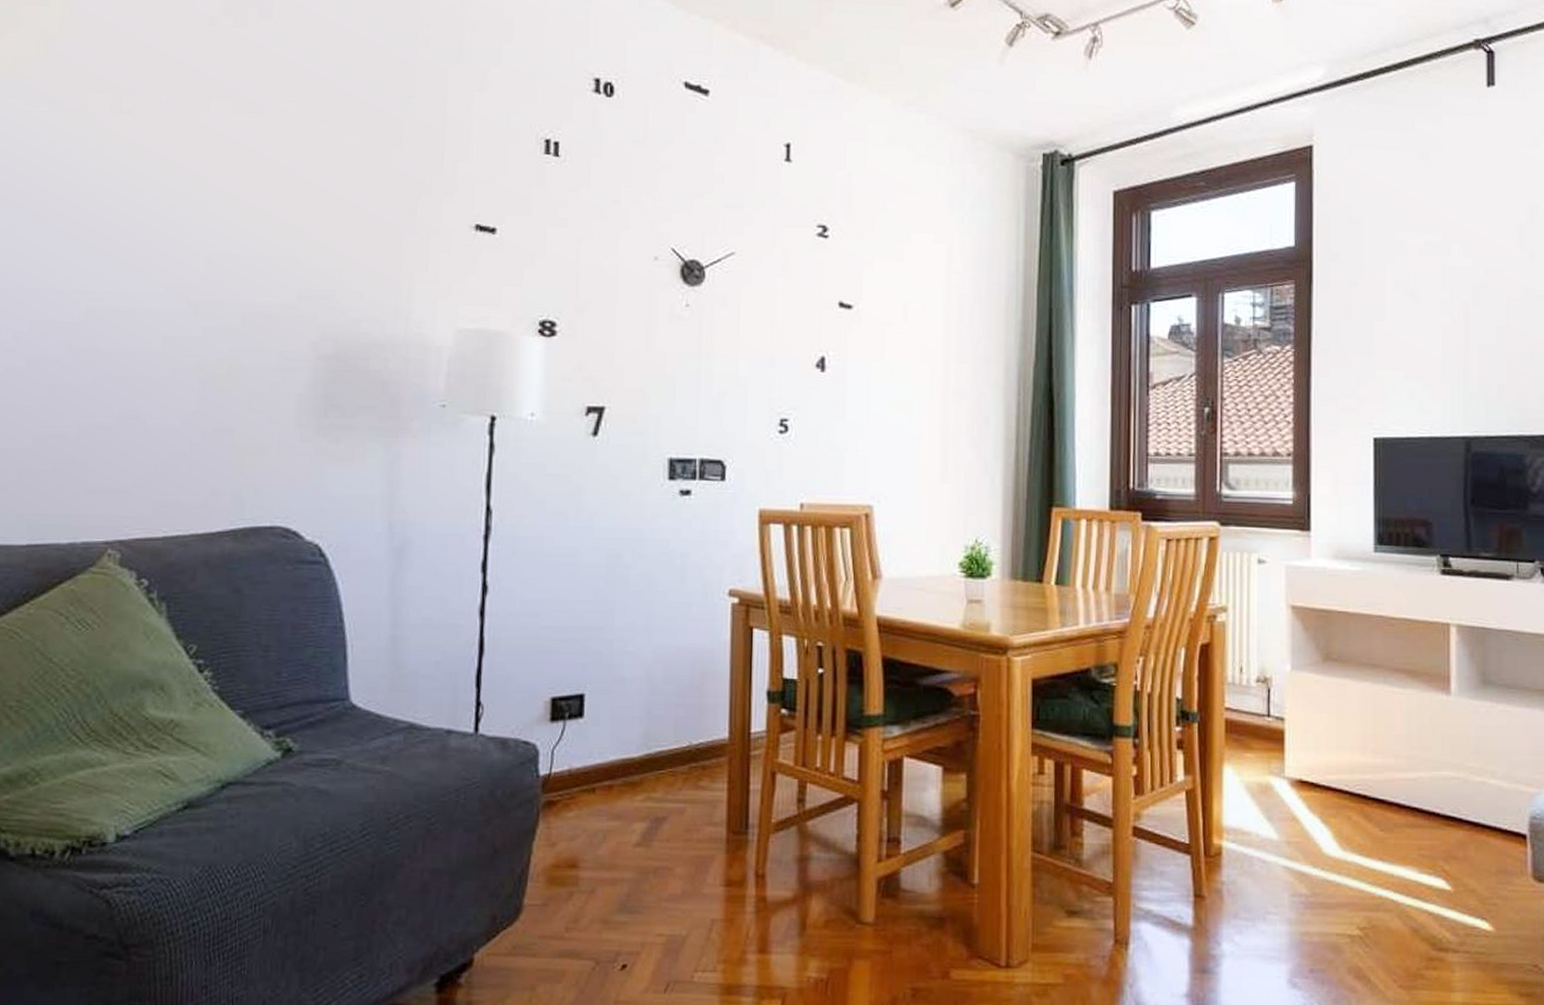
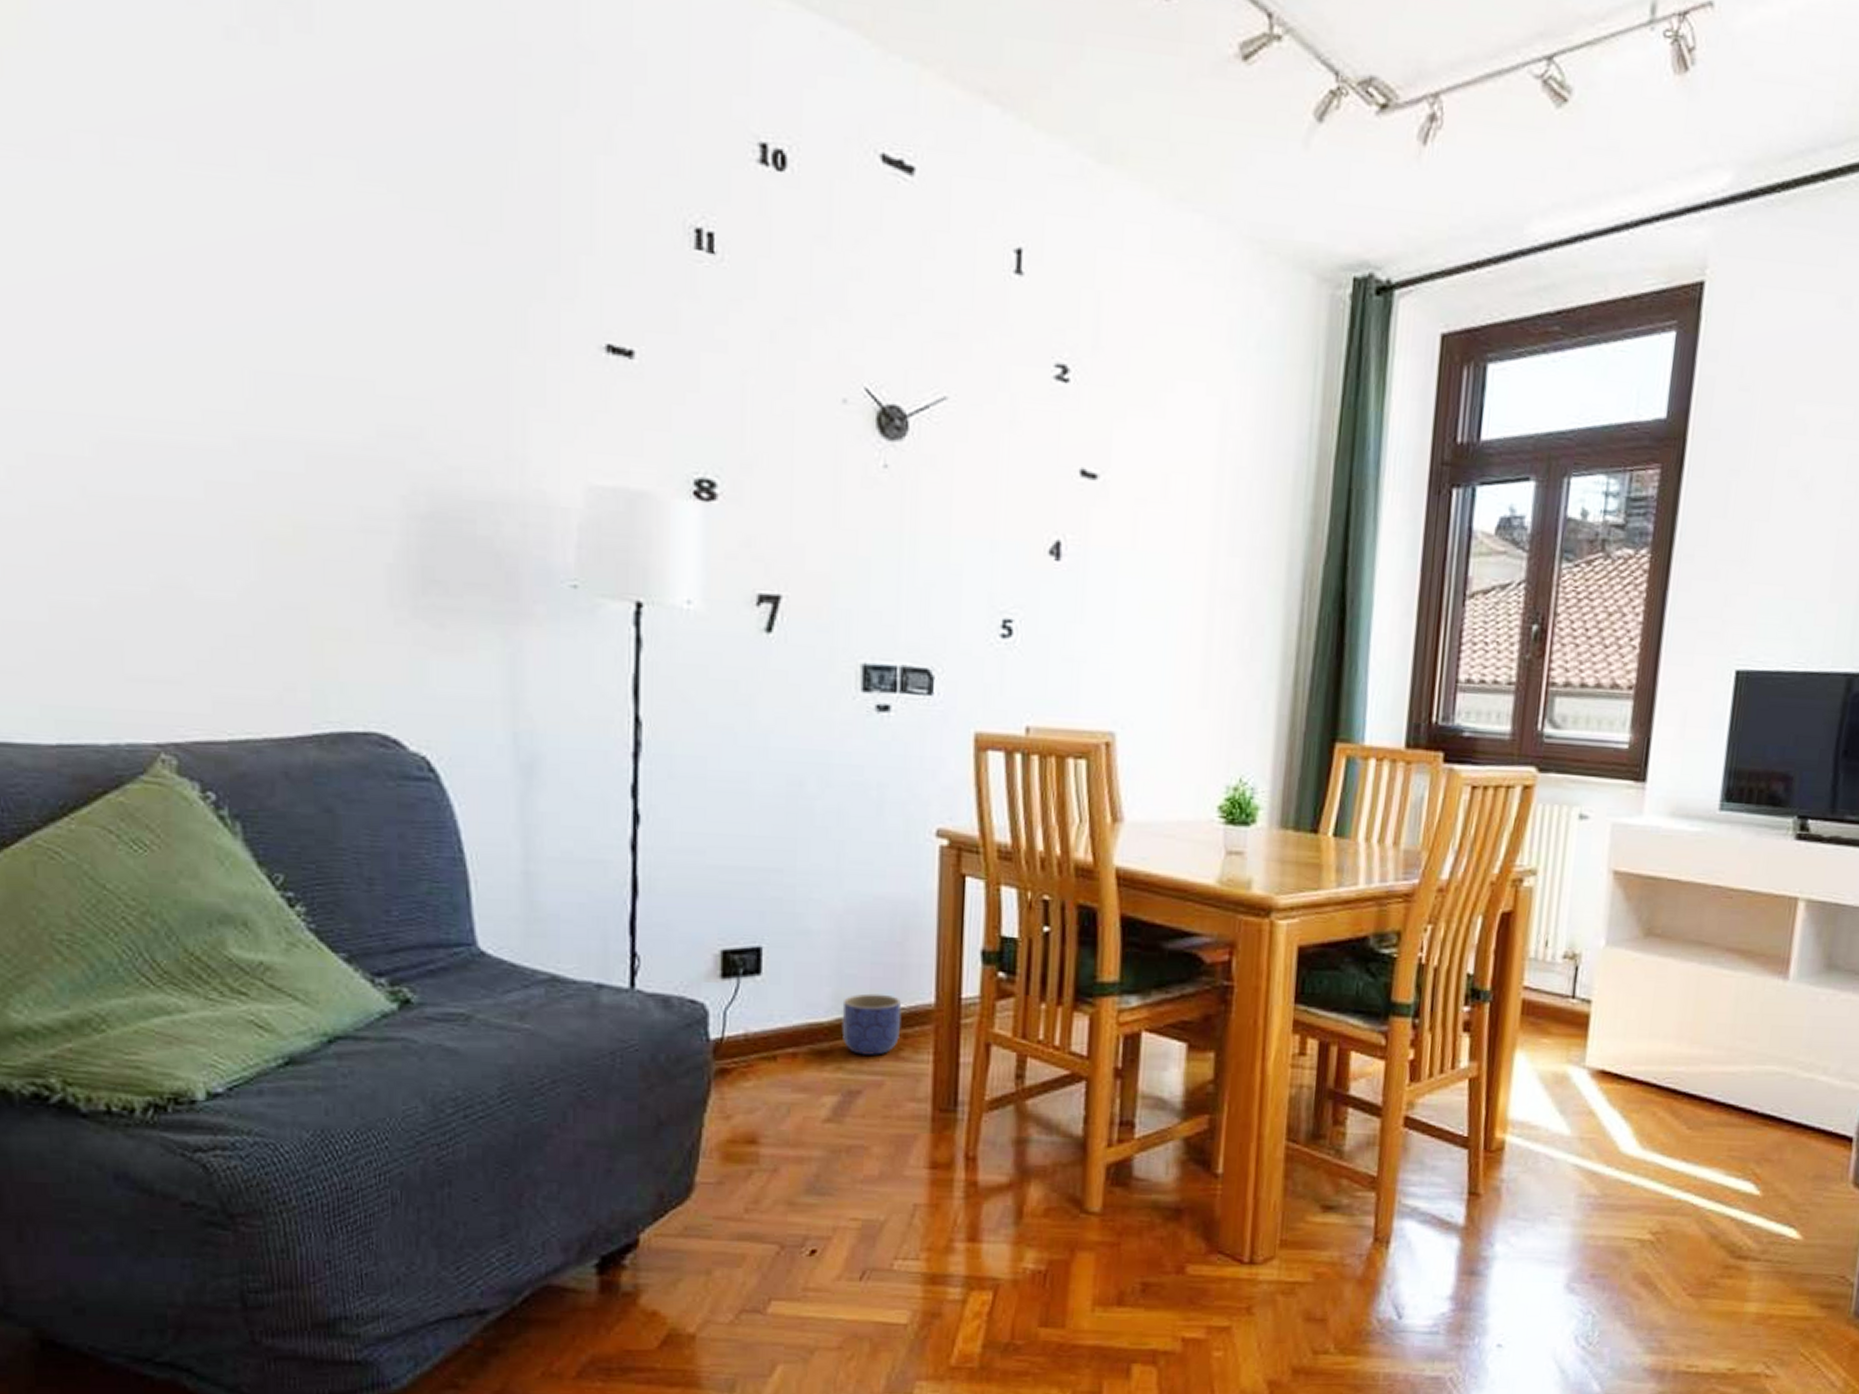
planter: none [650,731,701,785] -> present [841,993,902,1055]

